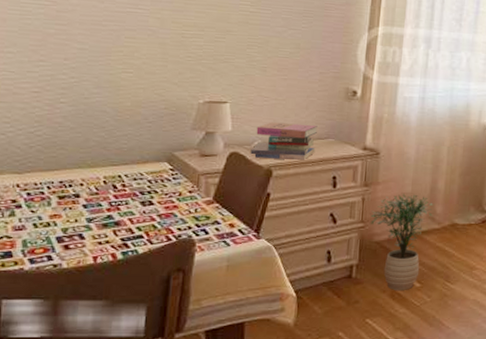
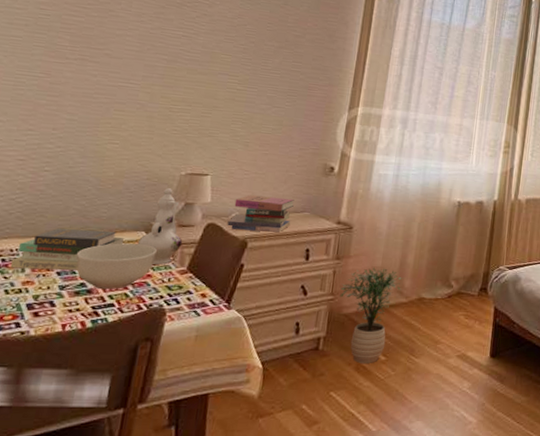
books: none [35,161,146,203] -> present [10,228,124,270]
bowl: none [100,174,181,222] -> present [76,243,157,290]
ewer: none [160,116,207,195] -> present [137,187,183,265]

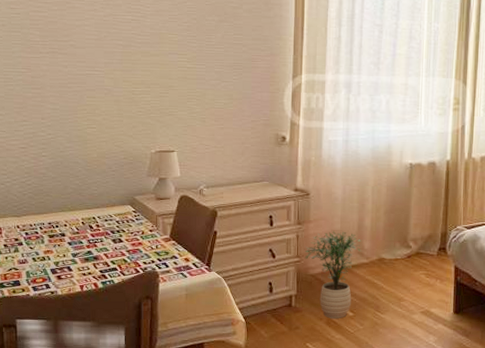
books: present [10,228,124,270] -> none [32,205,114,241]
bowl: present [76,243,157,290] -> none [80,216,142,257]
ewer: present [137,187,183,265] -> none [126,164,163,234]
books: present [227,195,294,233] -> none [197,168,253,201]

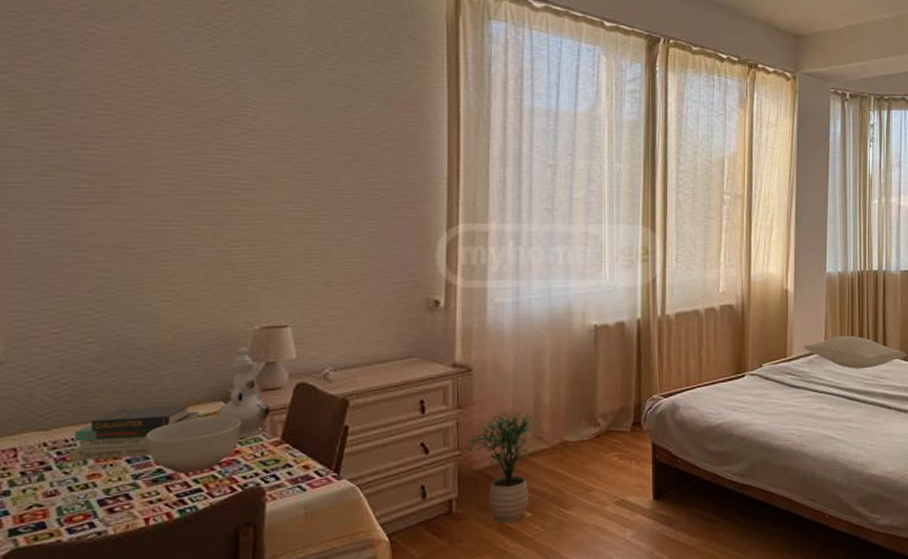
books: none [32,205,114,241] -> present [68,405,199,461]
bowl: none [80,216,142,257] -> present [145,416,241,474]
ewer: none [126,164,163,234] -> present [216,346,271,438]

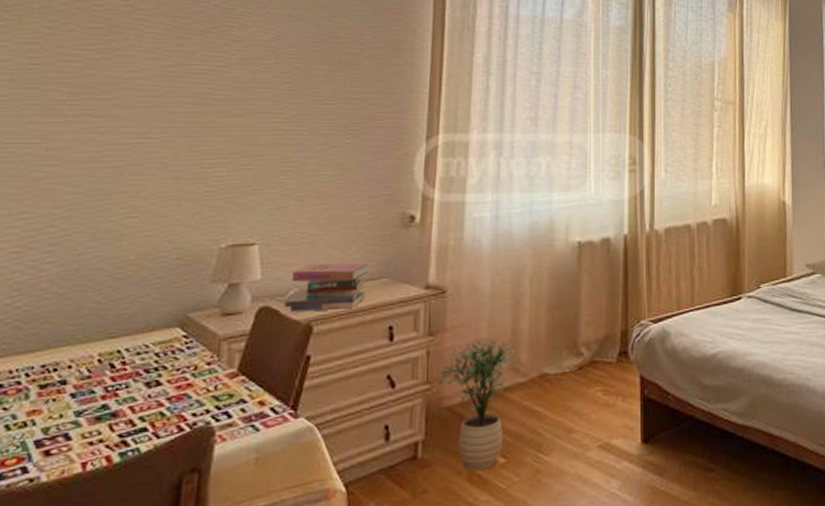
books: present [68,405,199,461] -> none [9,331,153,395]
bowl: present [145,416,241,474] -> none [93,344,197,411]
ewer: present [216,346,271,438] -> none [171,266,230,369]
books: none [321,343,397,387] -> present [285,262,368,311]

